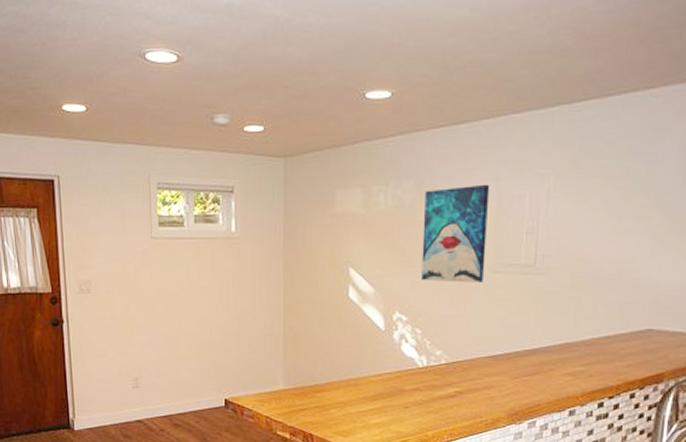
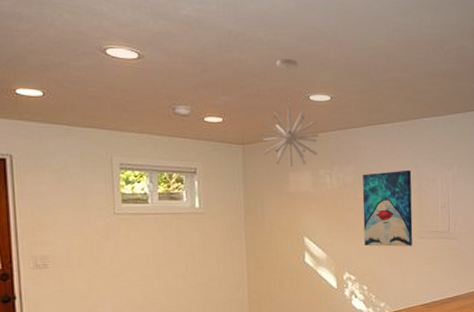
pendant light: none [306,47,374,183] -> present [261,59,319,166]

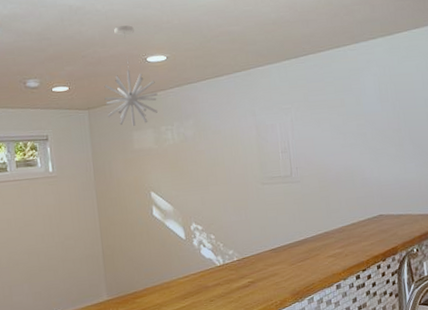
wall art: present [362,170,413,247] -> none [202,118,256,196]

